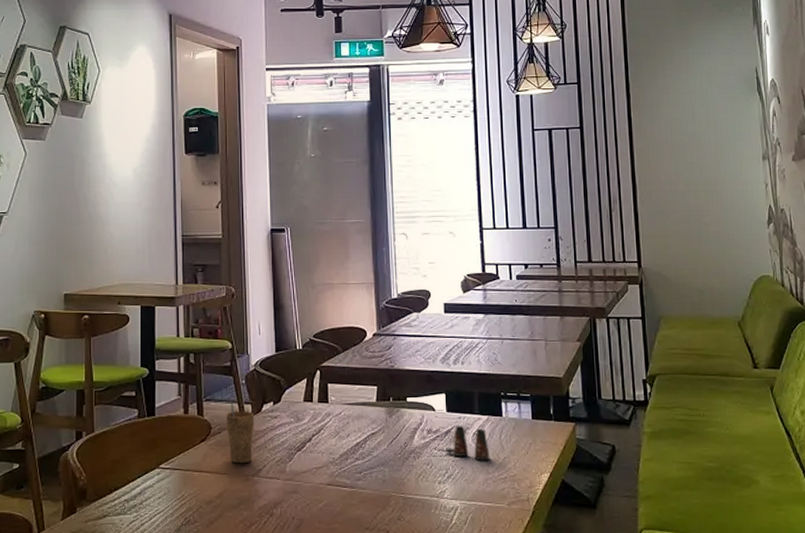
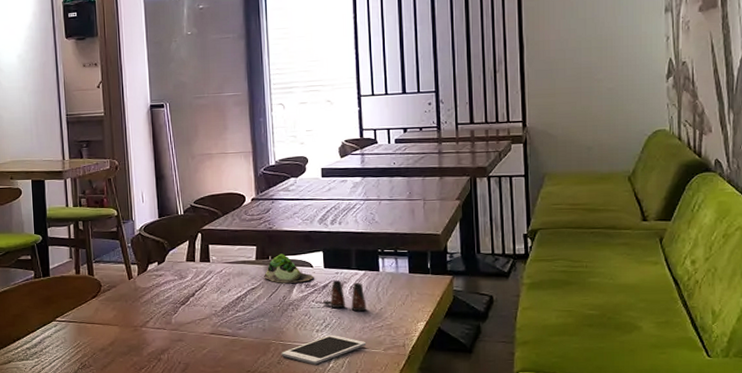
cup: present [225,400,254,464] -> none [114,261,141,317]
succulent plant: none [385,395,436,428] -> present [264,254,314,283]
cell phone: none [401,487,490,521] -> present [281,335,367,365]

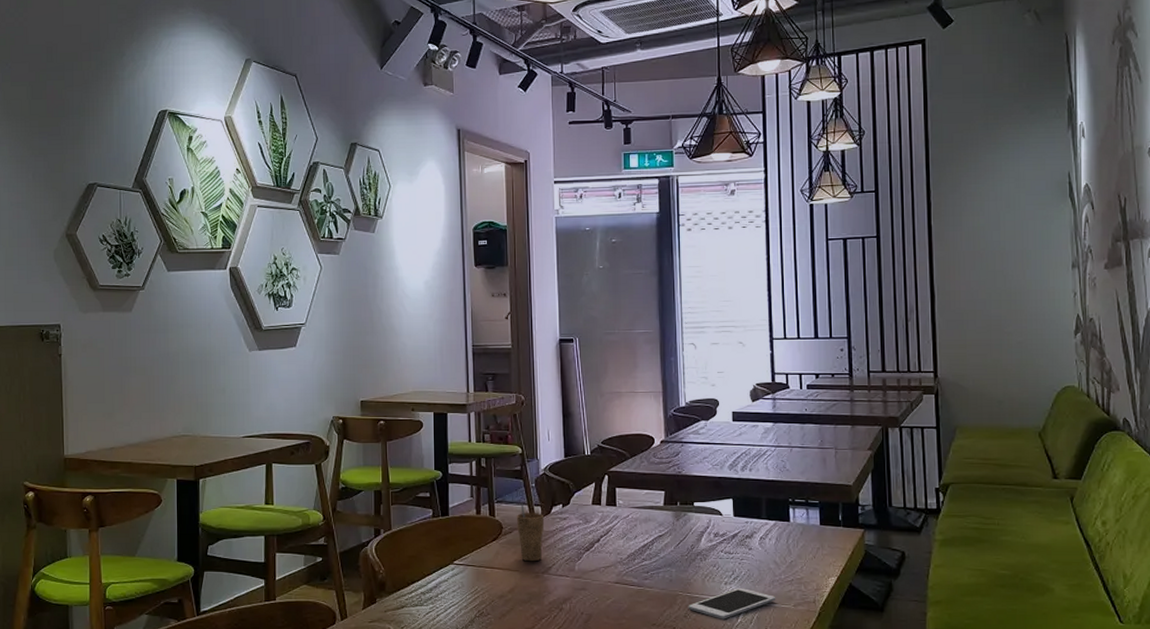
cup: none [114,261,141,317] -> present [516,502,544,562]
succulent plant: present [264,254,314,283] -> none [672,500,723,531]
salt shaker: present [323,280,367,312] -> none [732,530,777,564]

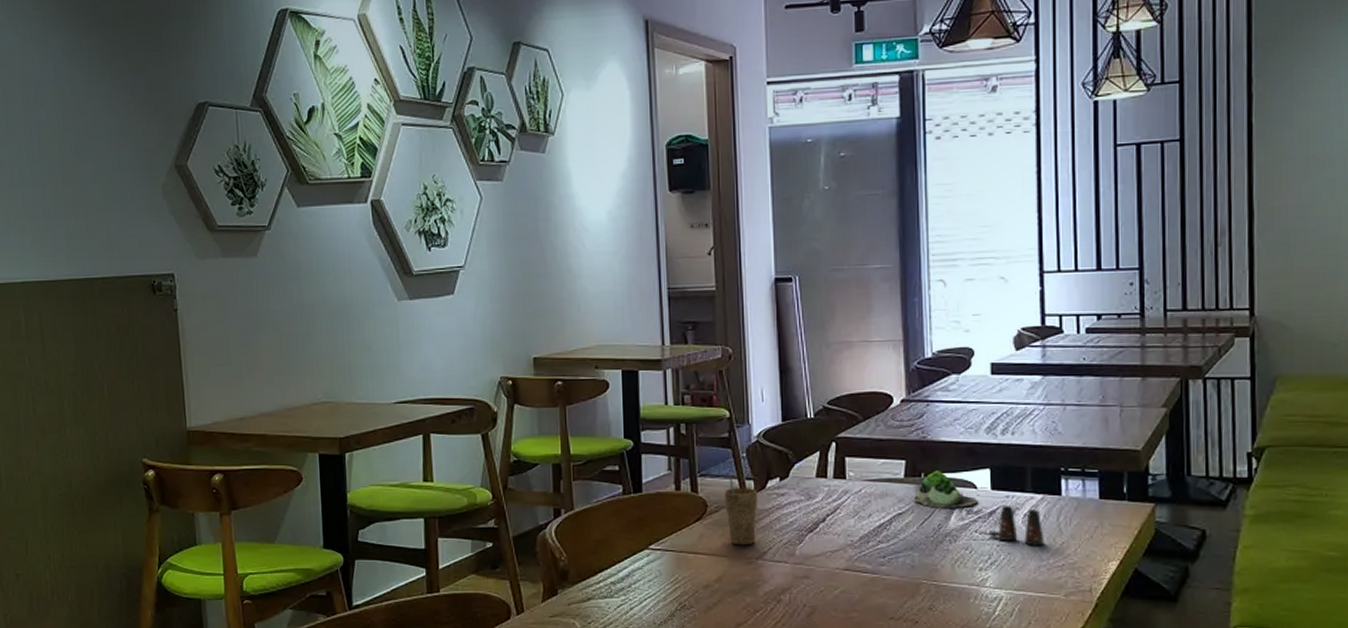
succulent plant: none [672,500,723,531] -> present [914,470,978,508]
cell phone: present [688,588,776,619] -> none [933,575,1043,612]
salt shaker: none [732,530,777,564] -> present [989,506,1044,546]

